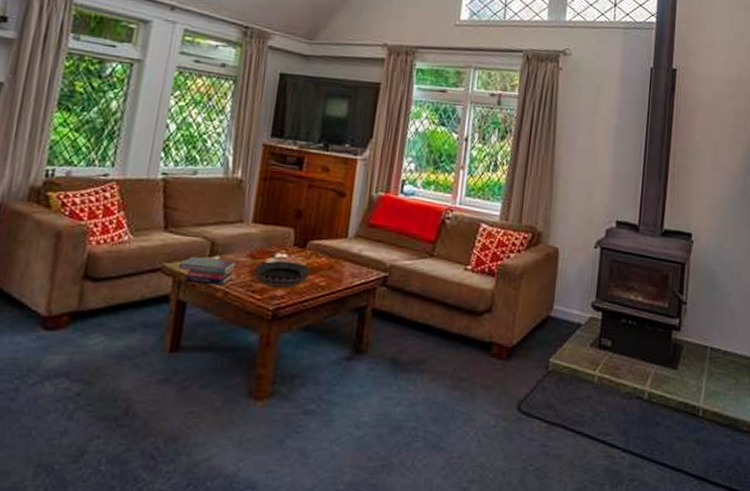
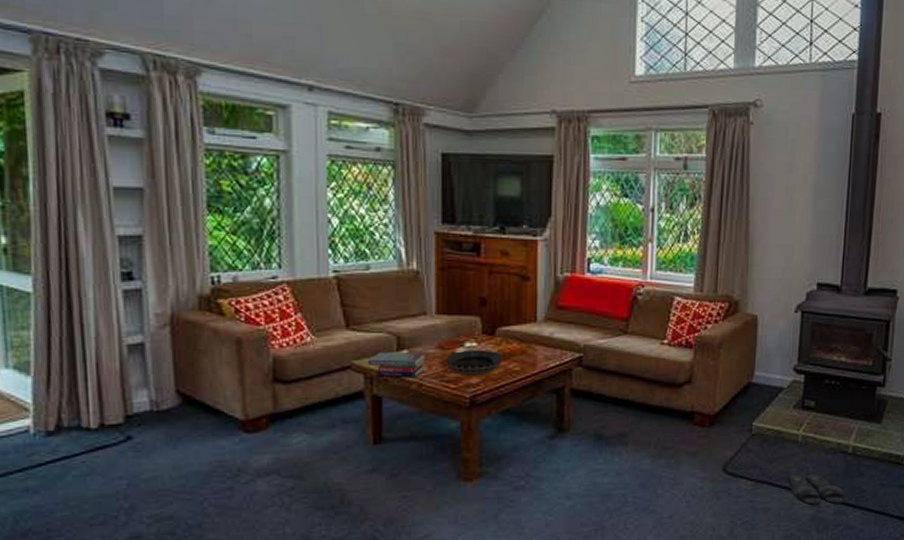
slippers: none [582,419,640,456] -> present [788,474,845,505]

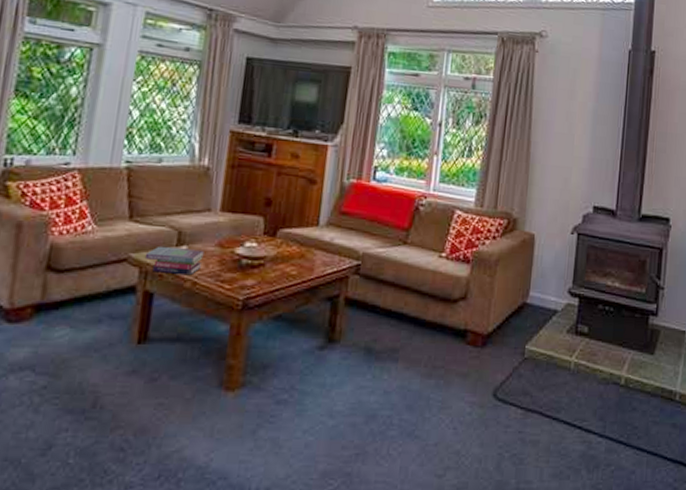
decorative bowl: present [444,349,502,376] -> none [222,249,281,278]
slippers: present [788,474,845,505] -> none [559,405,617,440]

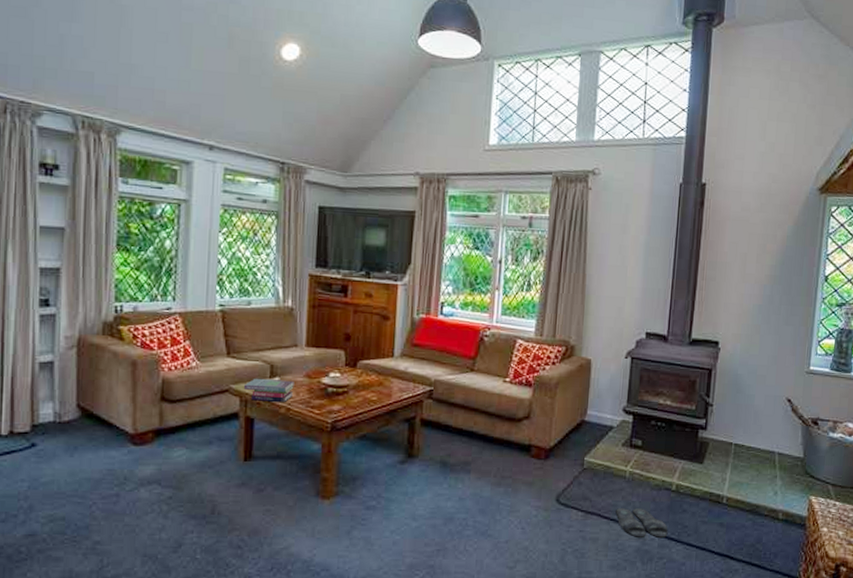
slippers: none [559,405,617,440] -> present [616,508,668,538]

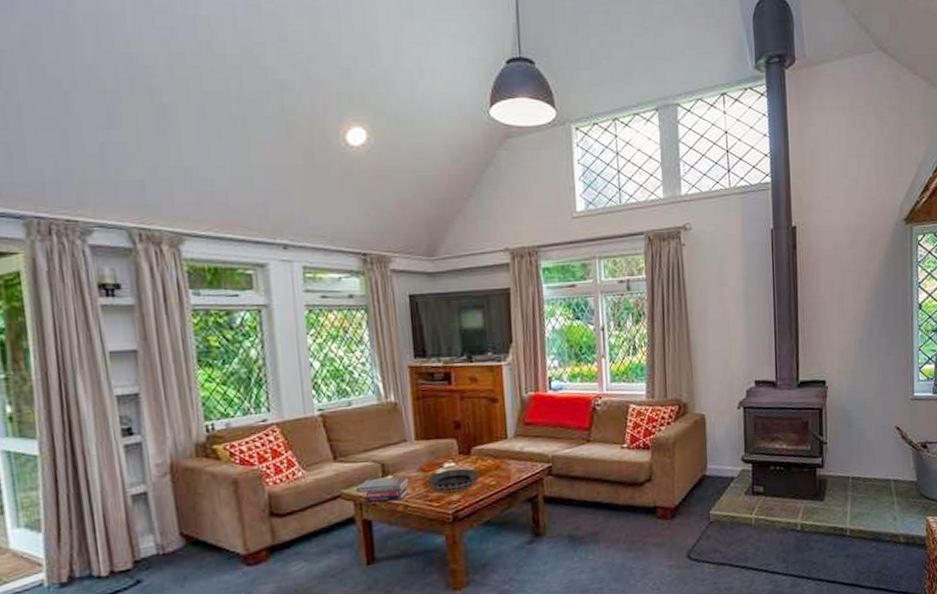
decorative bowl: none [311,379,362,404] -> present [426,468,479,494]
slippers: present [616,508,668,538] -> none [746,552,798,581]

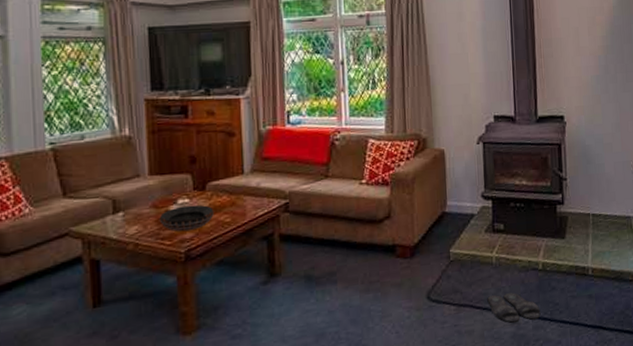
books: present [355,476,409,503] -> none [84,213,141,241]
slippers: none [746,552,798,581] -> present [487,293,541,323]

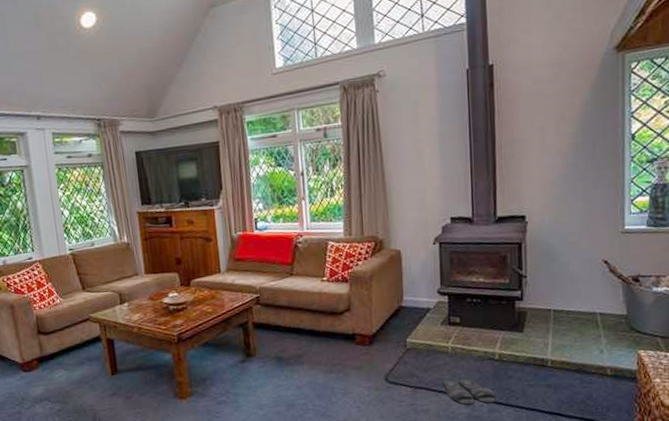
decorative bowl: present [159,204,214,232] -> none [155,297,198,319]

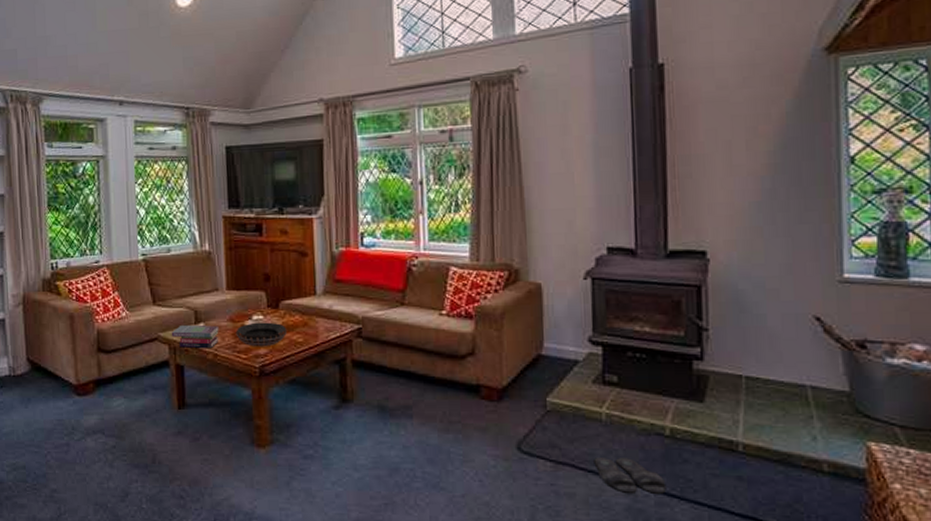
books: none [100,304,141,325] -> present [171,324,219,349]
decorative bowl: none [155,297,198,319] -> present [235,322,287,347]

